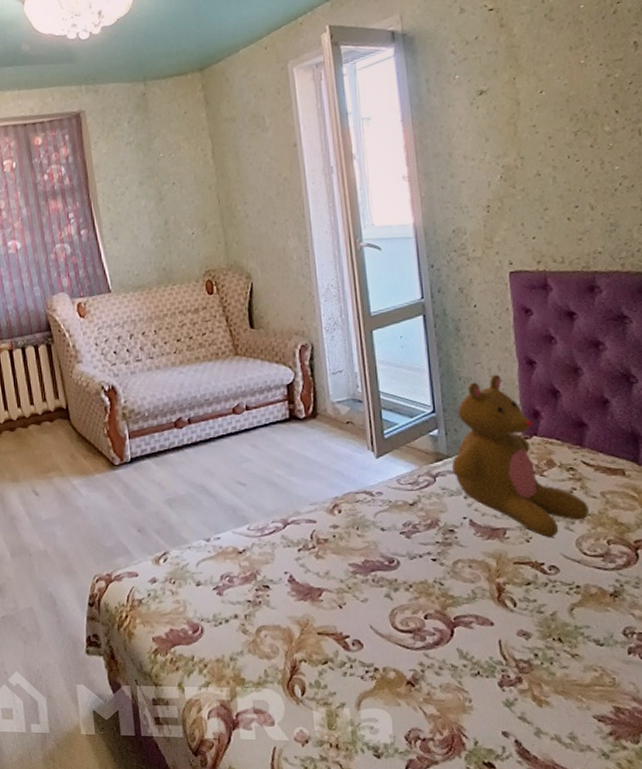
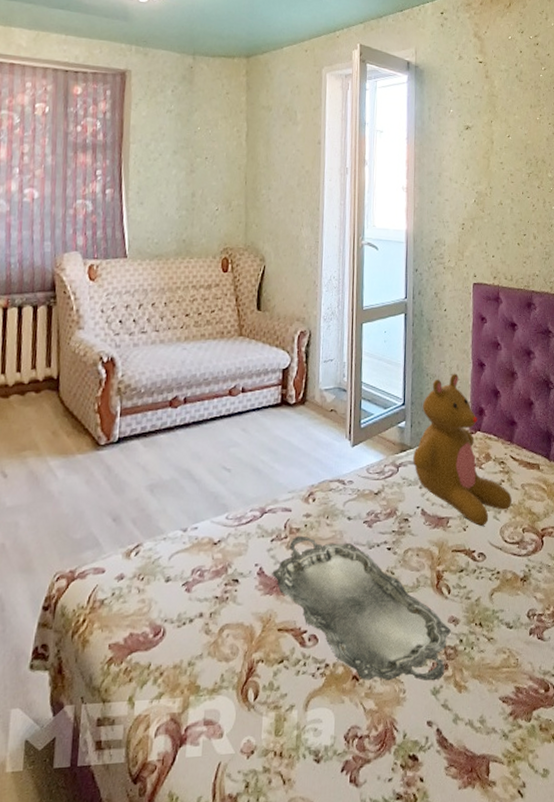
serving tray: none [303,546,522,693] -> present [272,535,451,681]

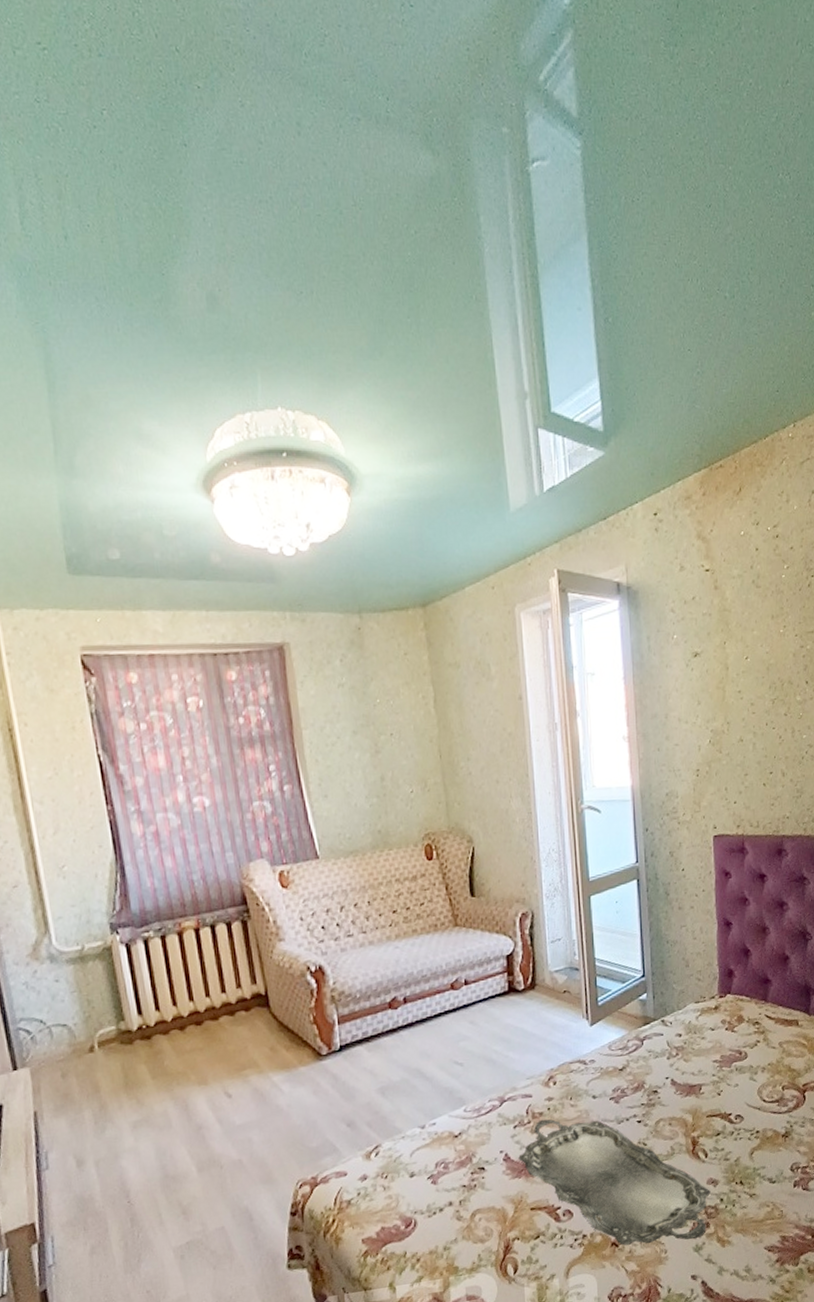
teddy bear: present [413,373,512,526] -> none [658,936,769,1089]

